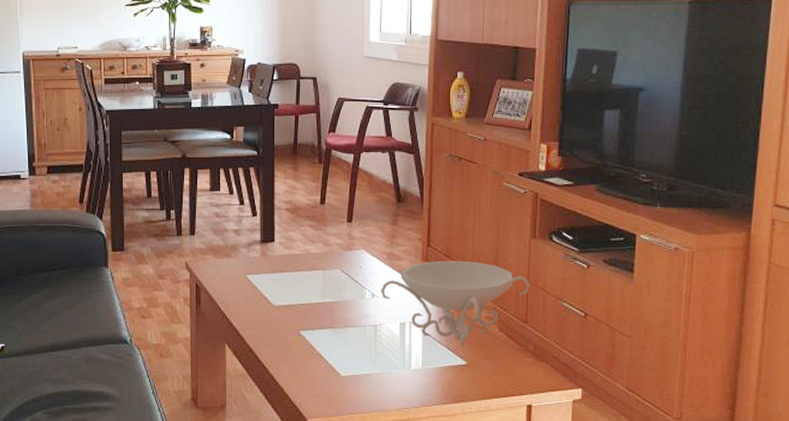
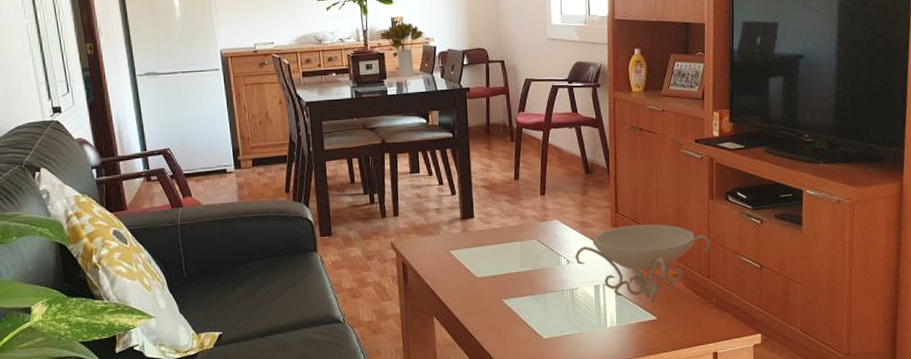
flower bouquet: none [189,32,236,91] -> present [382,22,427,79]

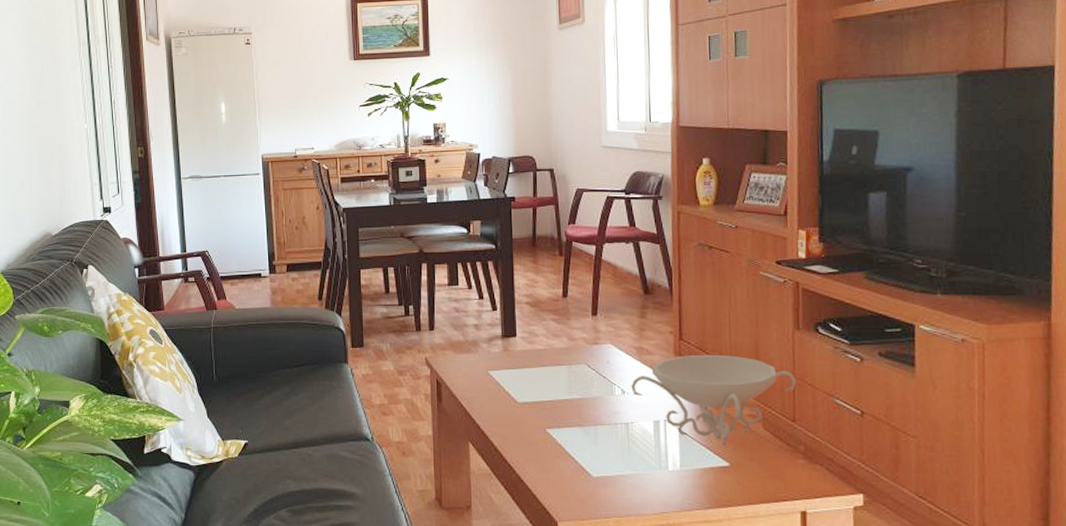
flower bouquet: present [382,22,427,79] -> none [423,128,470,186]

